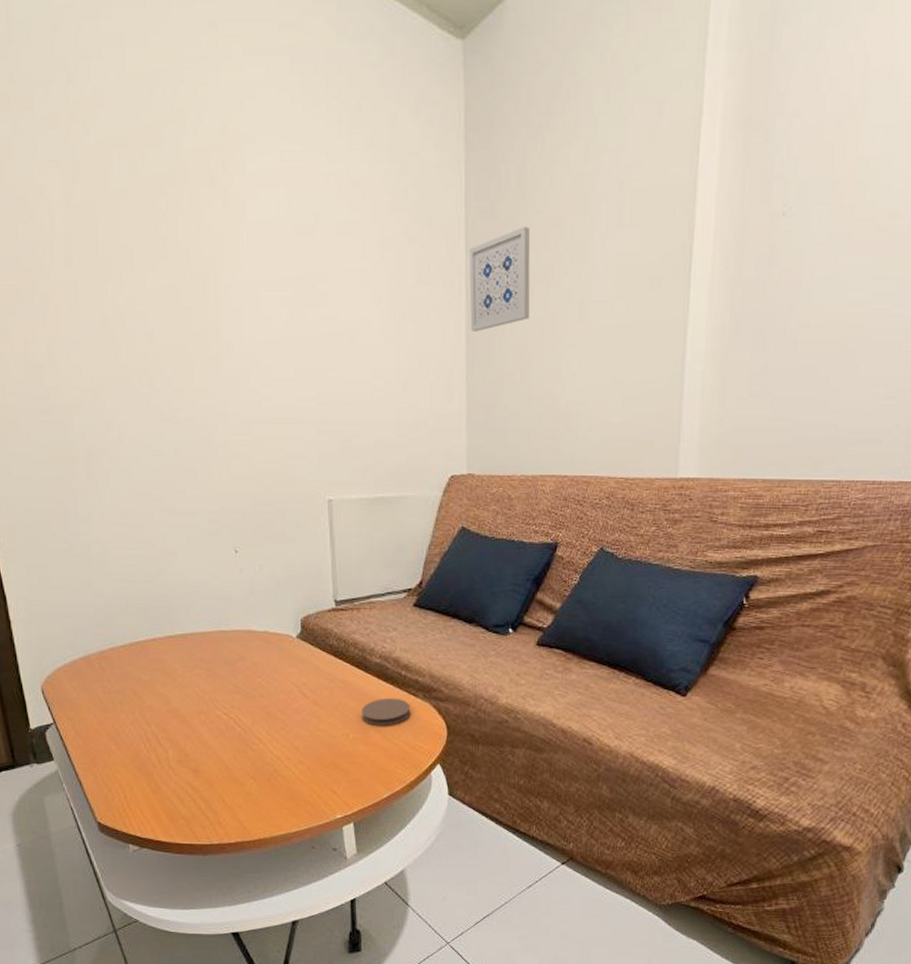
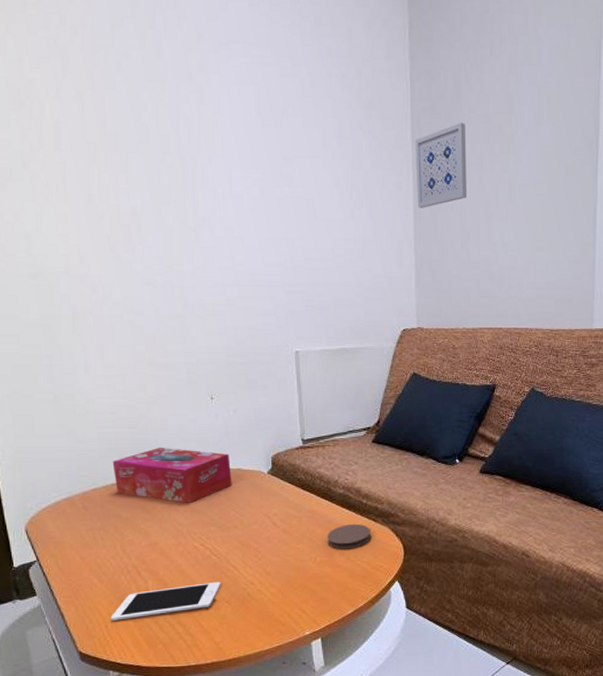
cell phone: none [129,755,246,791] -> present [110,581,221,621]
tissue box: none [130,604,258,669] -> present [112,447,232,504]

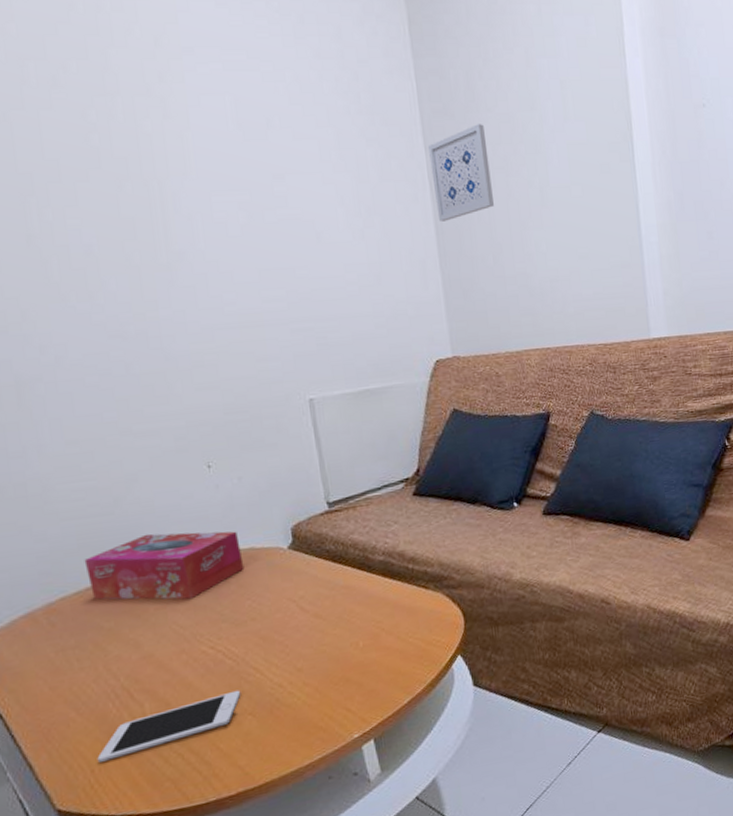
coaster: present [327,523,372,549] -> none [369,594,424,628]

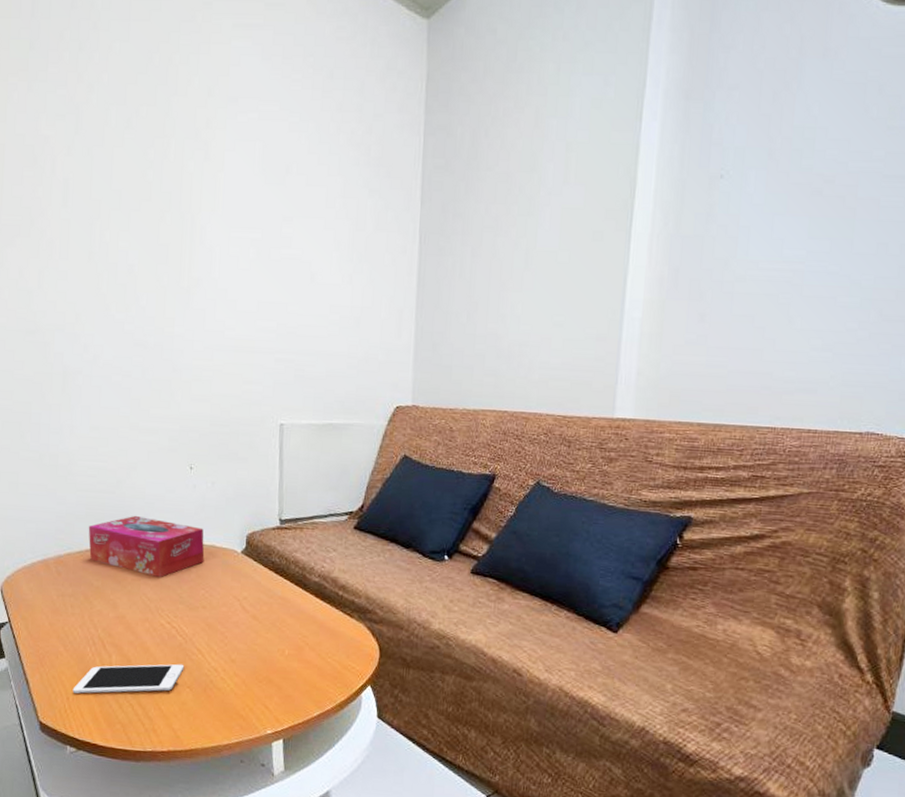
wall art: present [428,124,494,222] -> none [421,182,481,275]

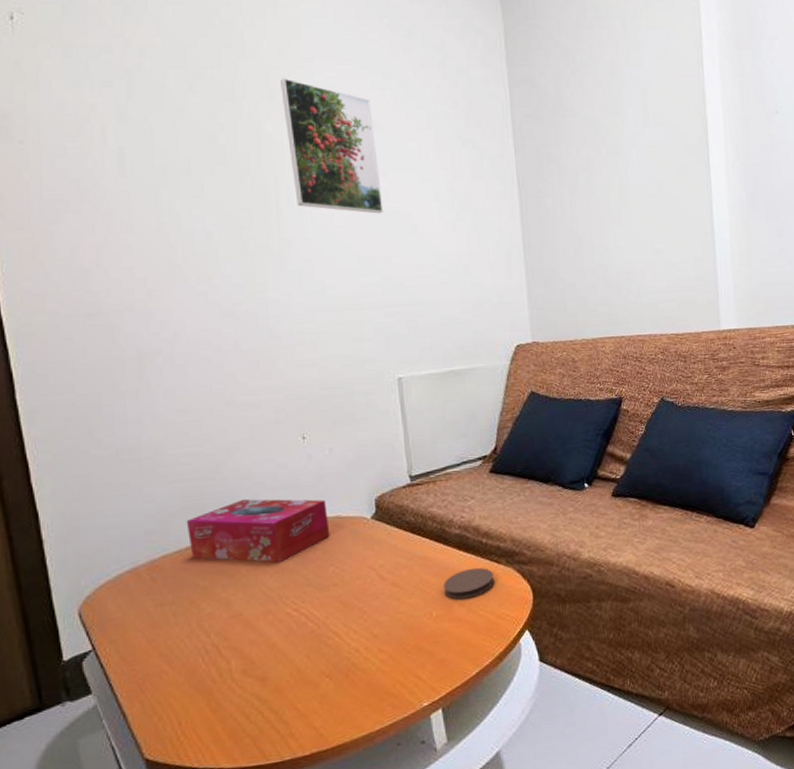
cell phone: present [72,664,185,694] -> none [185,652,320,715]
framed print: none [206,116,286,260] -> present [280,77,384,214]
coaster: none [298,616,346,645] -> present [443,567,495,600]

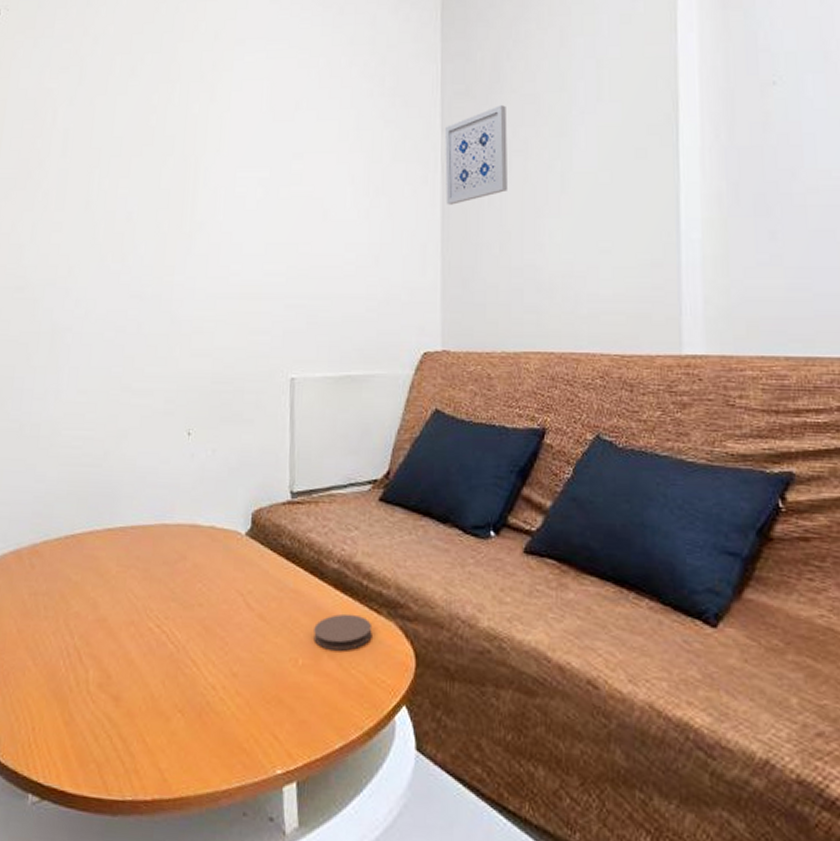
tissue box: present [186,499,330,563] -> none [69,492,203,569]
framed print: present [280,77,384,214] -> none [212,59,296,198]
wall art: none [518,128,576,216] -> present [445,105,507,205]

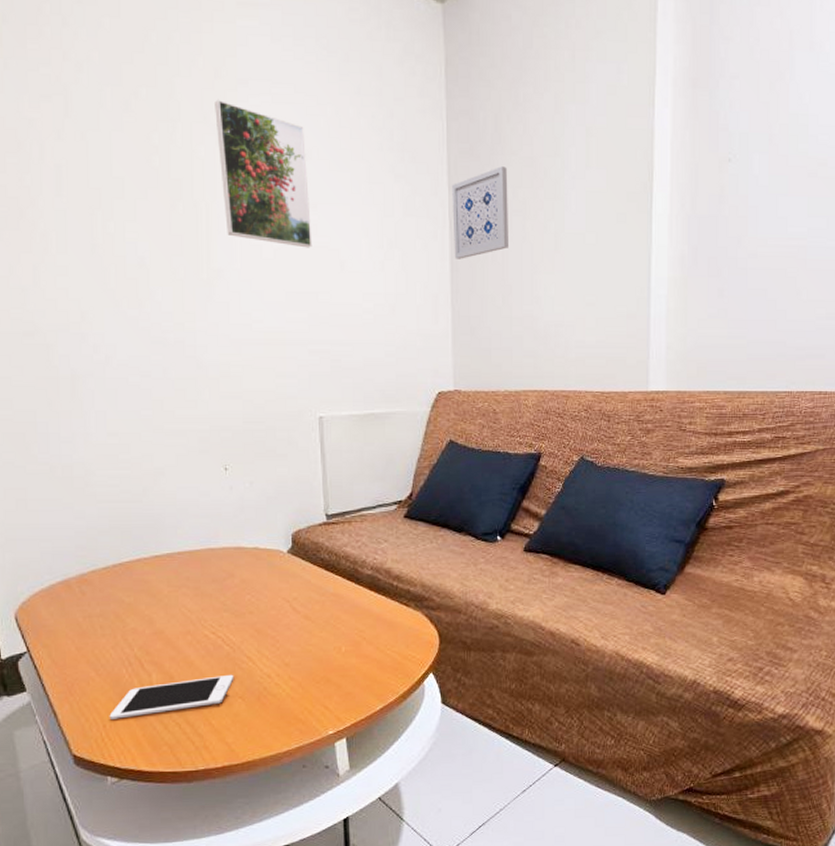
cell phone: none [39,680,176,722] -> present [109,674,234,719]
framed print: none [212,59,296,198] -> present [215,99,312,248]
coaster: present [314,613,372,651] -> none [354,608,403,638]

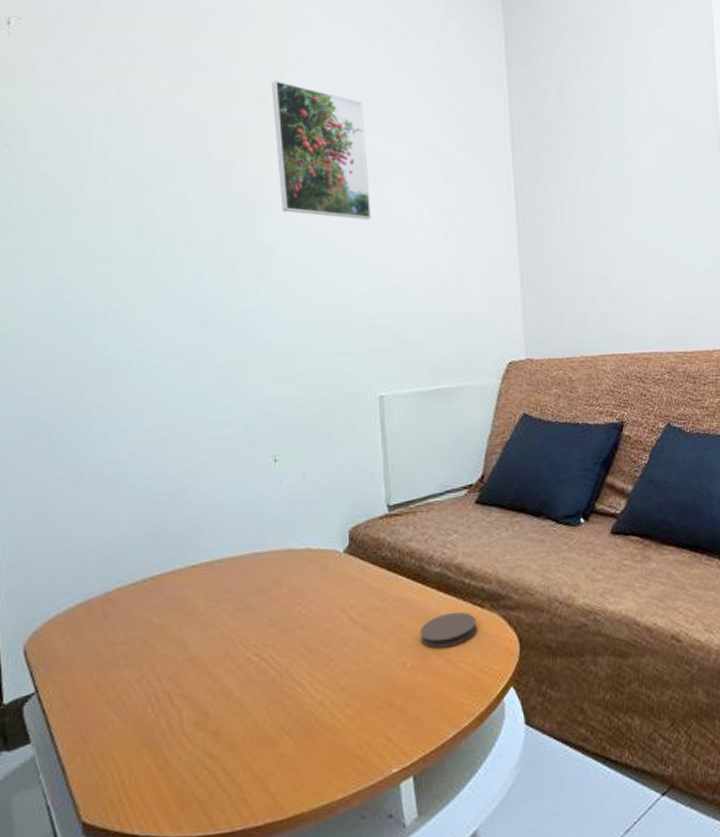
cell phone: present [109,674,234,719] -> none [129,704,281,772]
coaster: none [354,608,403,638] -> present [420,611,477,649]
wall art: present [452,166,508,259] -> none [516,130,577,223]

